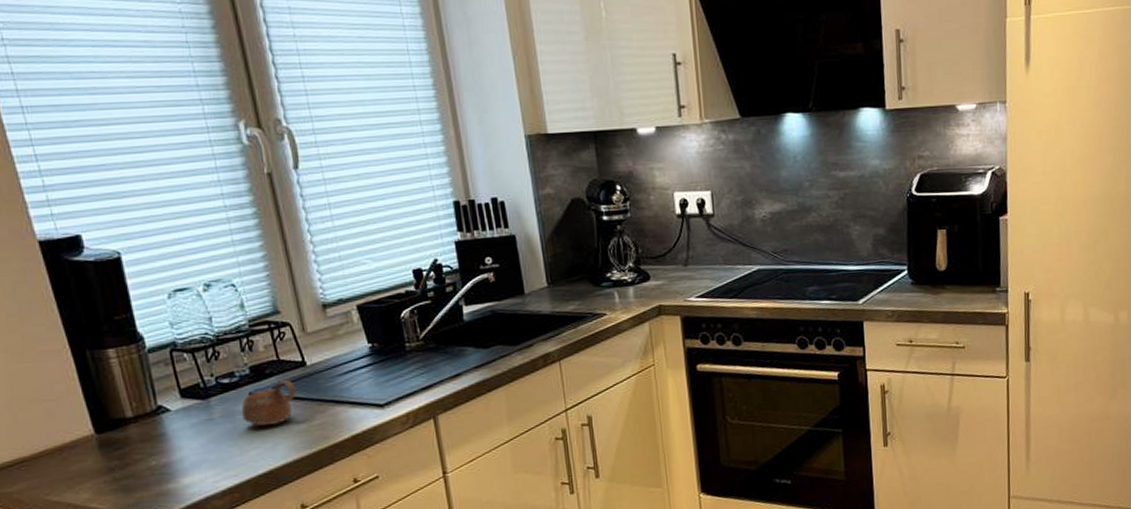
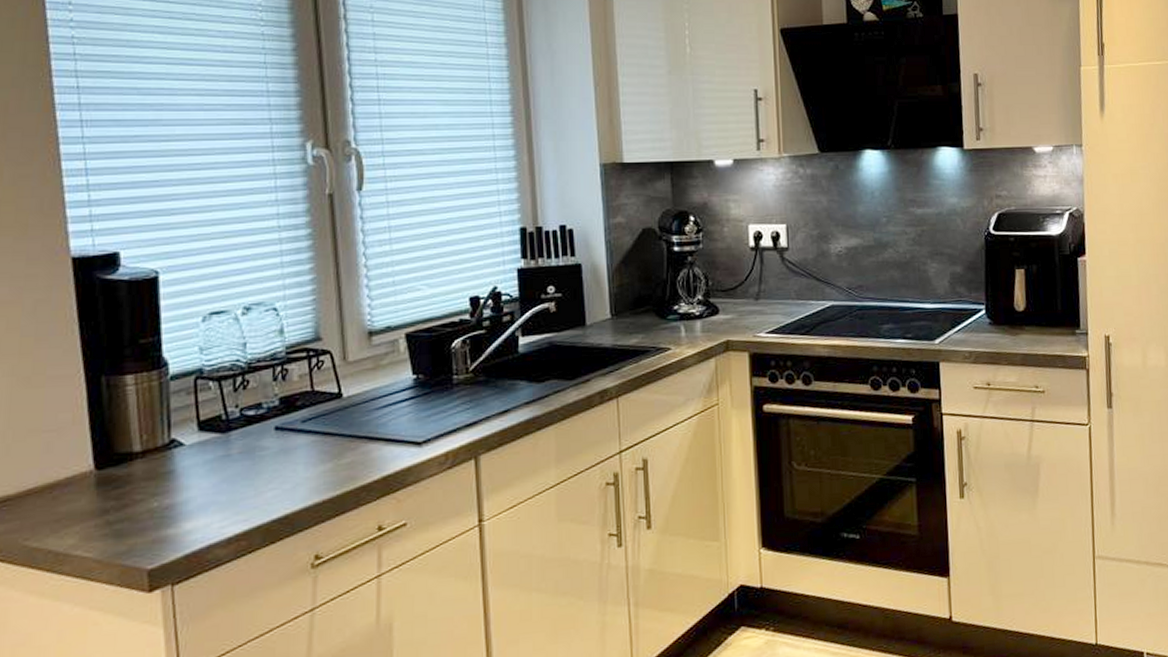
cup: present [241,380,296,427] -> none [263,413,327,465]

